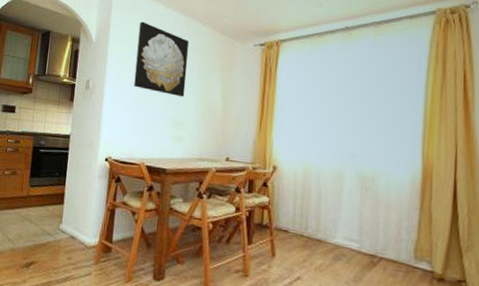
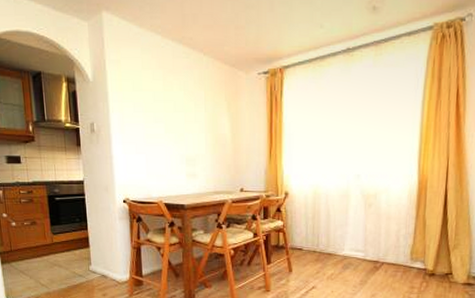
wall art: present [134,21,189,98] -> none [137,55,194,133]

